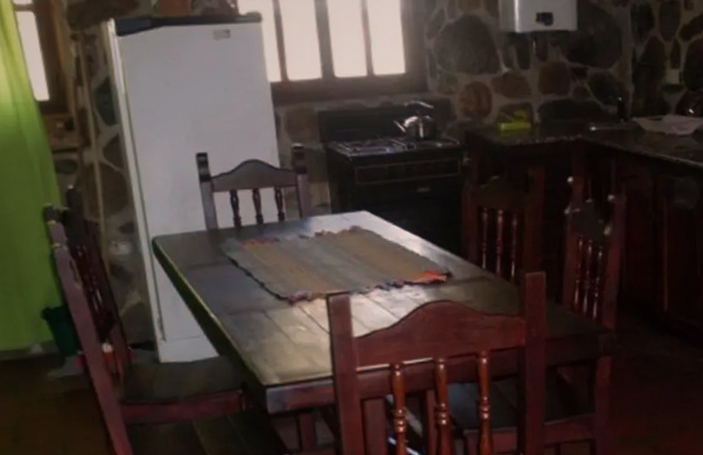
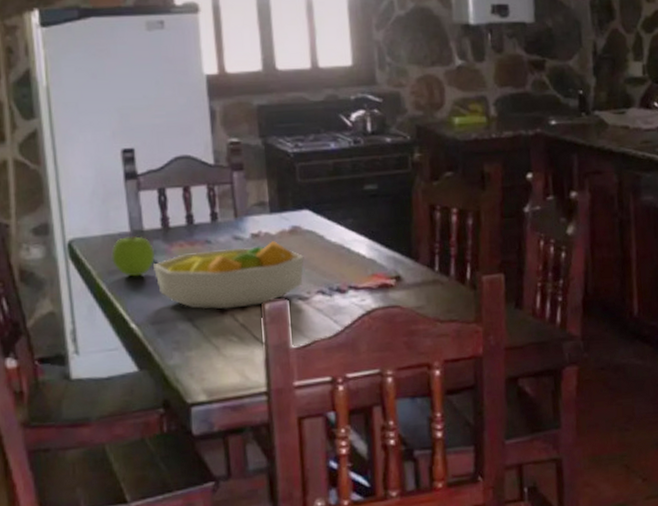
apple: none [190,234,230,272] -> present [111,236,155,277]
fruit bowl: none [227,238,364,302] -> present [152,240,304,310]

